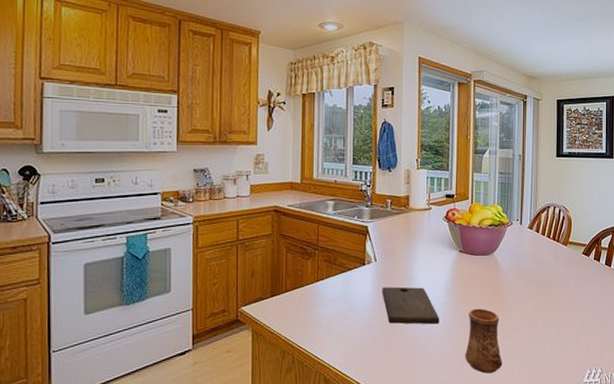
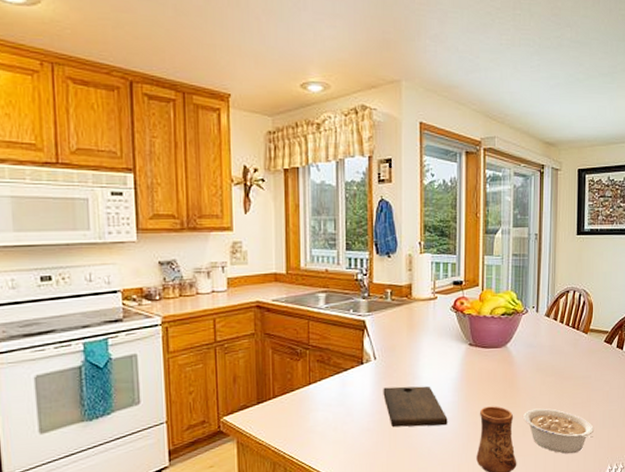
legume: none [509,312,573,357] -> present [523,408,594,454]

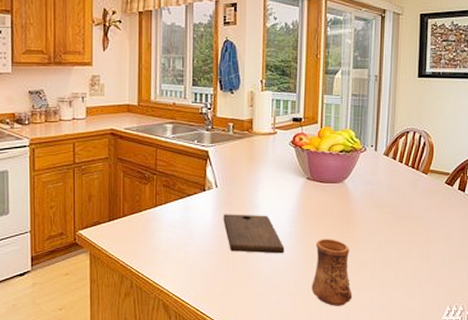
legume: present [523,408,594,454] -> none [360,244,432,292]

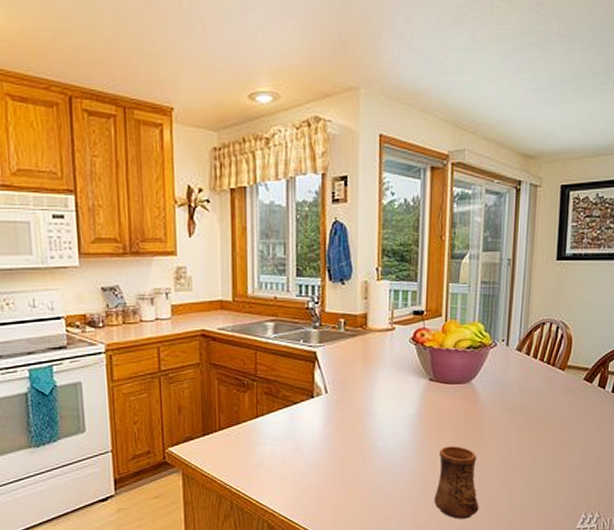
cutting board: present [223,214,284,254] -> none [334,422,404,465]

